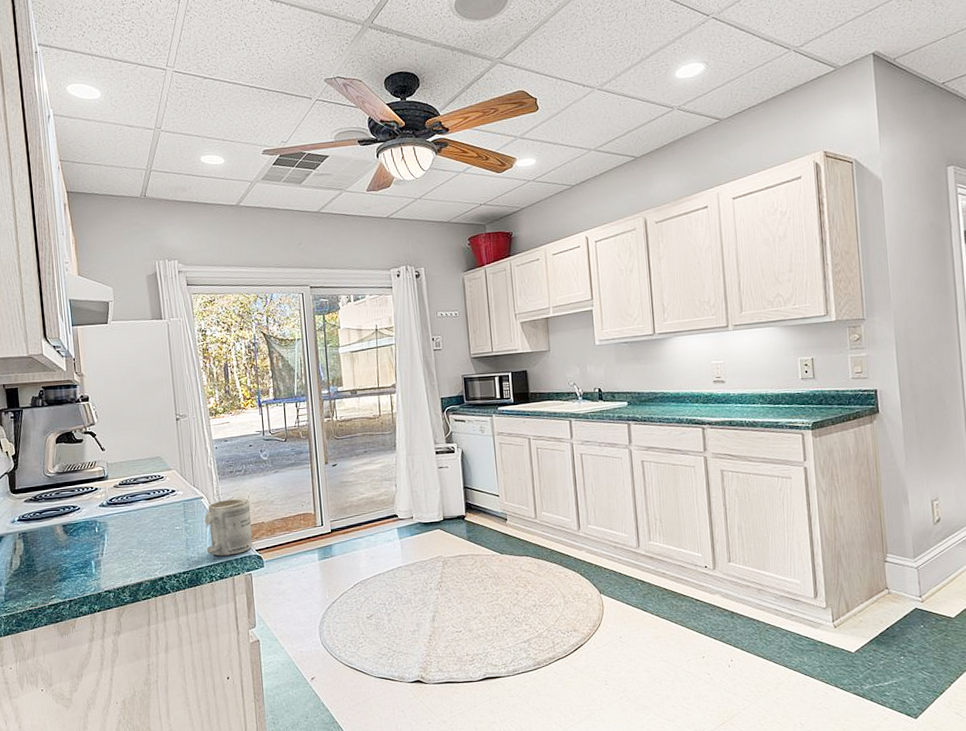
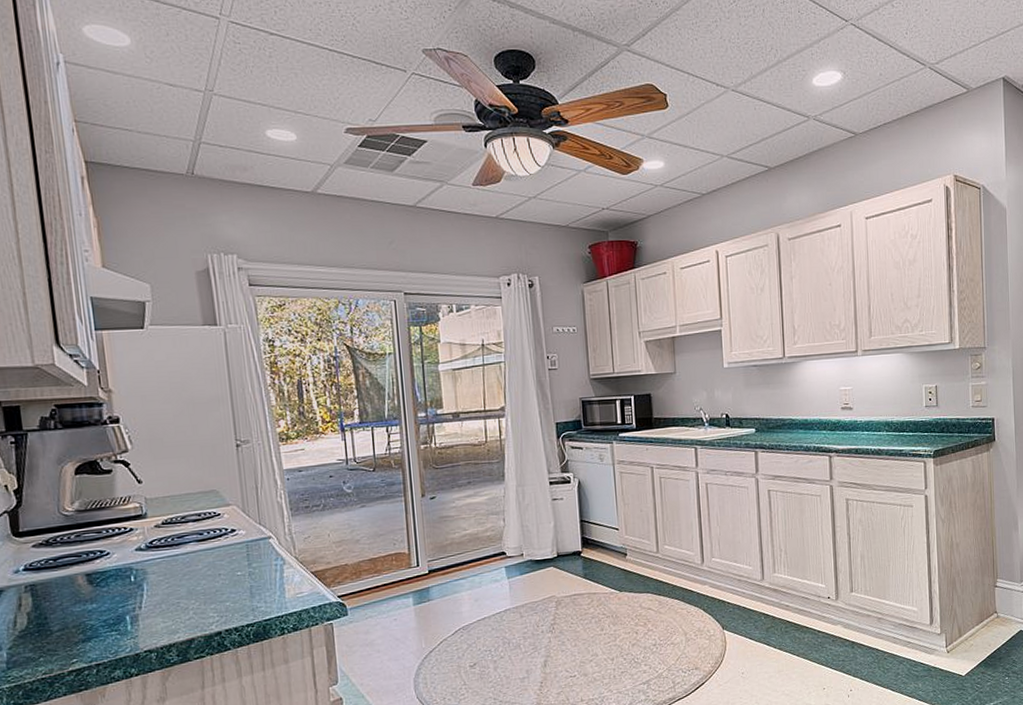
mug: present [204,498,253,556] -> none [273,537,334,605]

